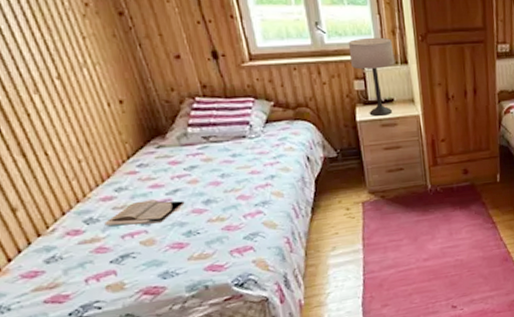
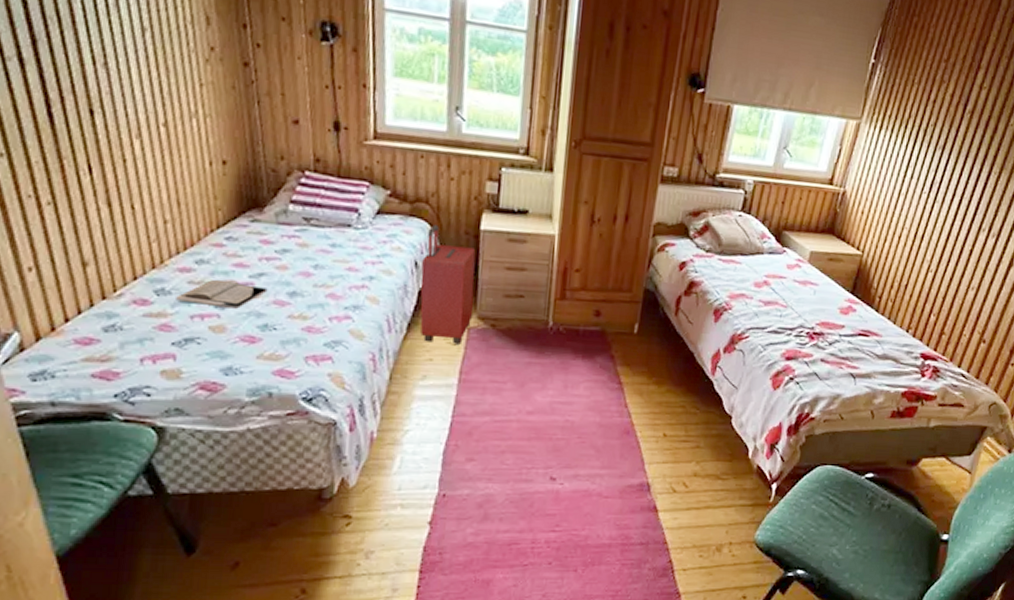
suitcase: none [313,124,365,220] -> present [420,225,476,345]
table lamp: present [348,37,395,116] -> none [487,133,540,229]

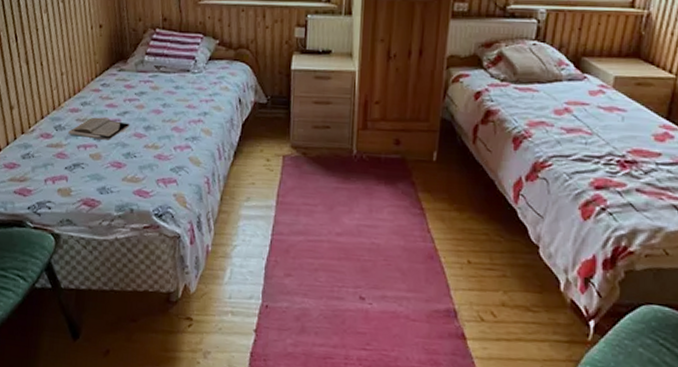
suitcase: present [420,225,476,345] -> none [244,67,288,170]

